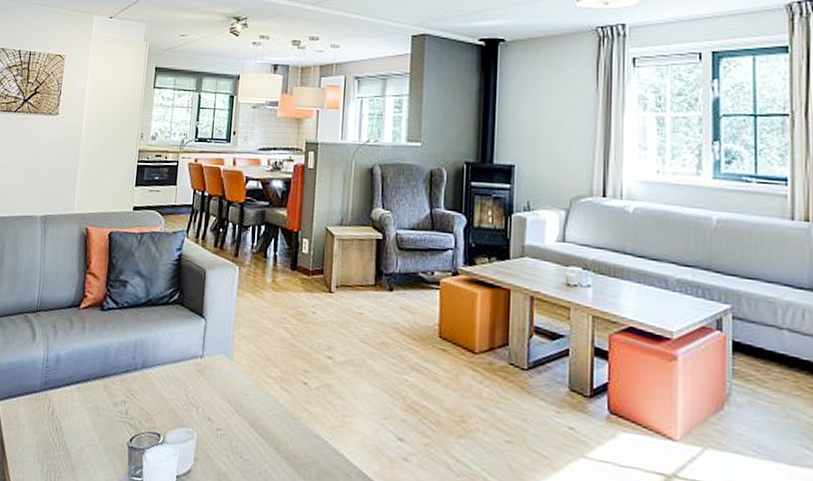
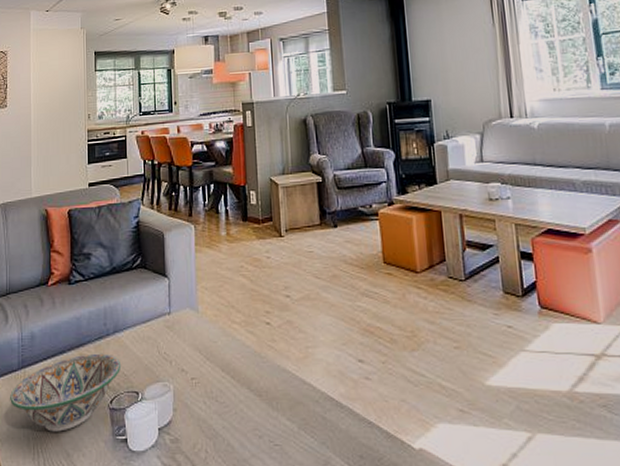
decorative bowl: none [28,386,146,463] -> present [10,353,122,432]

